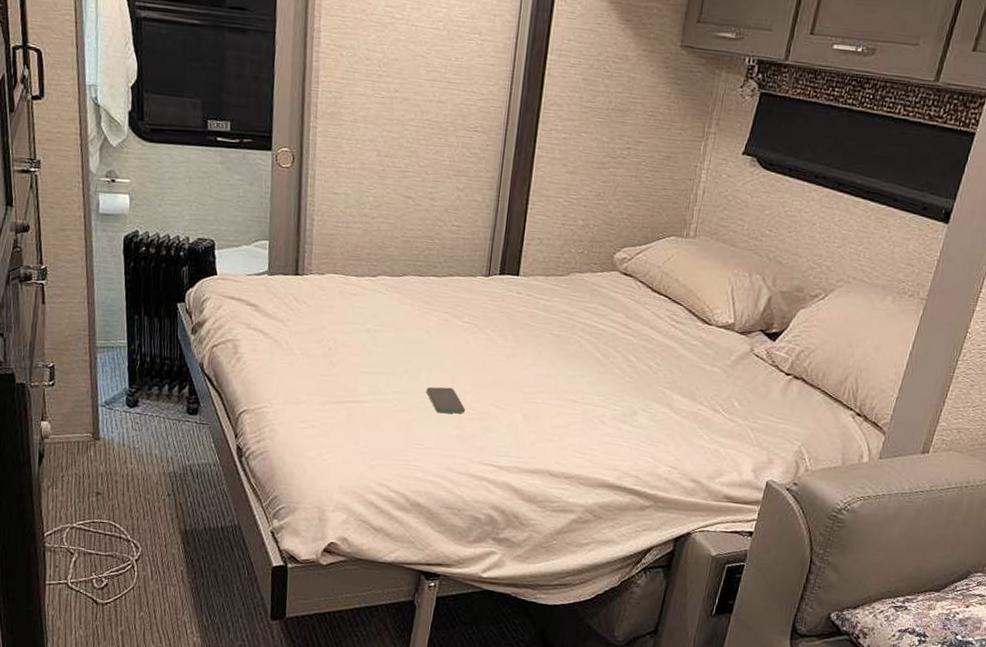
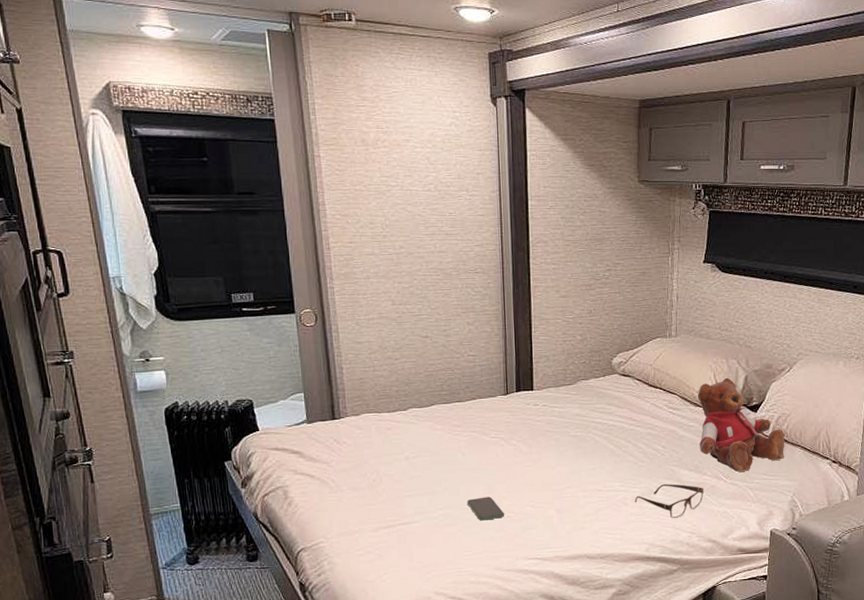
eyeglasses: none [613,407,697,449] -> present [634,484,705,519]
teddy bear: none [699,294,805,408] -> present [697,377,785,472]

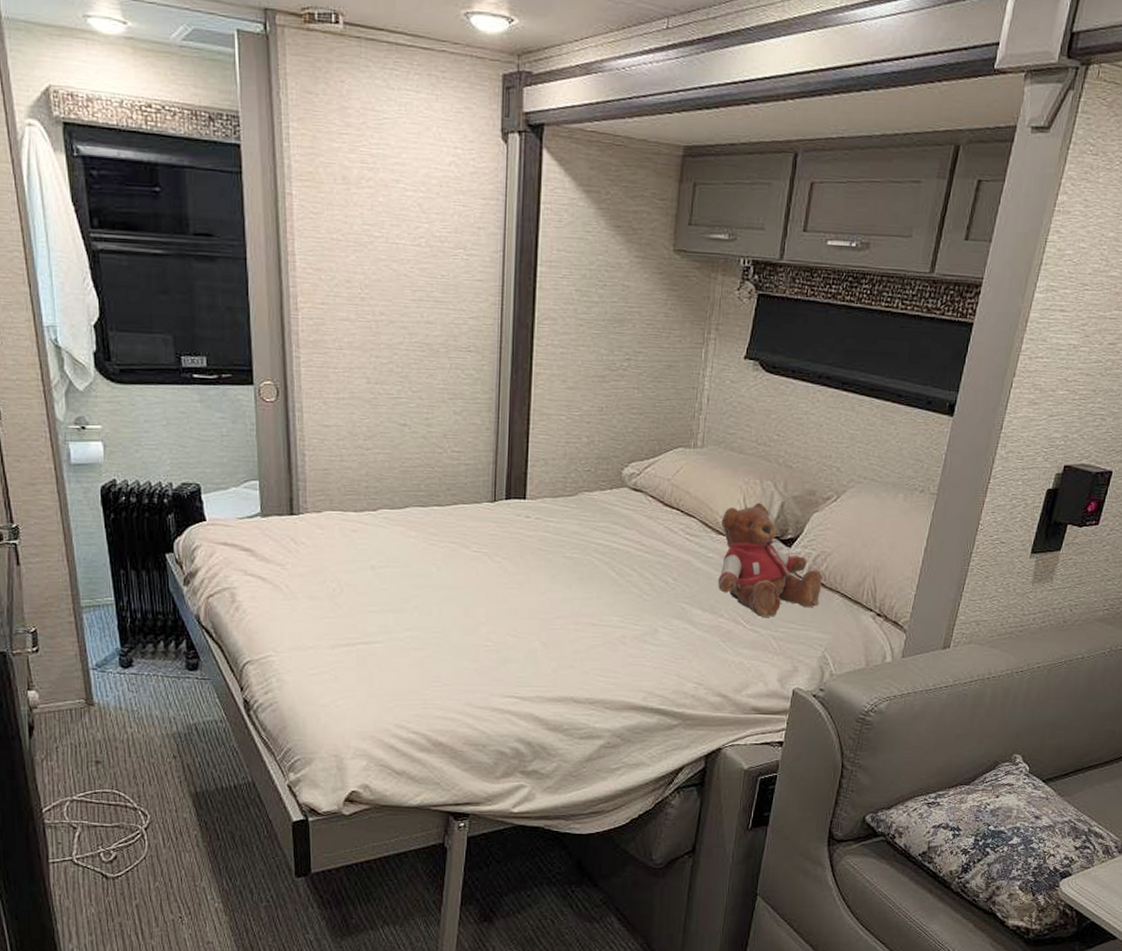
smartphone: present [467,496,505,521] -> none [439,620,482,648]
eyeglasses: present [634,484,705,519] -> none [635,624,719,666]

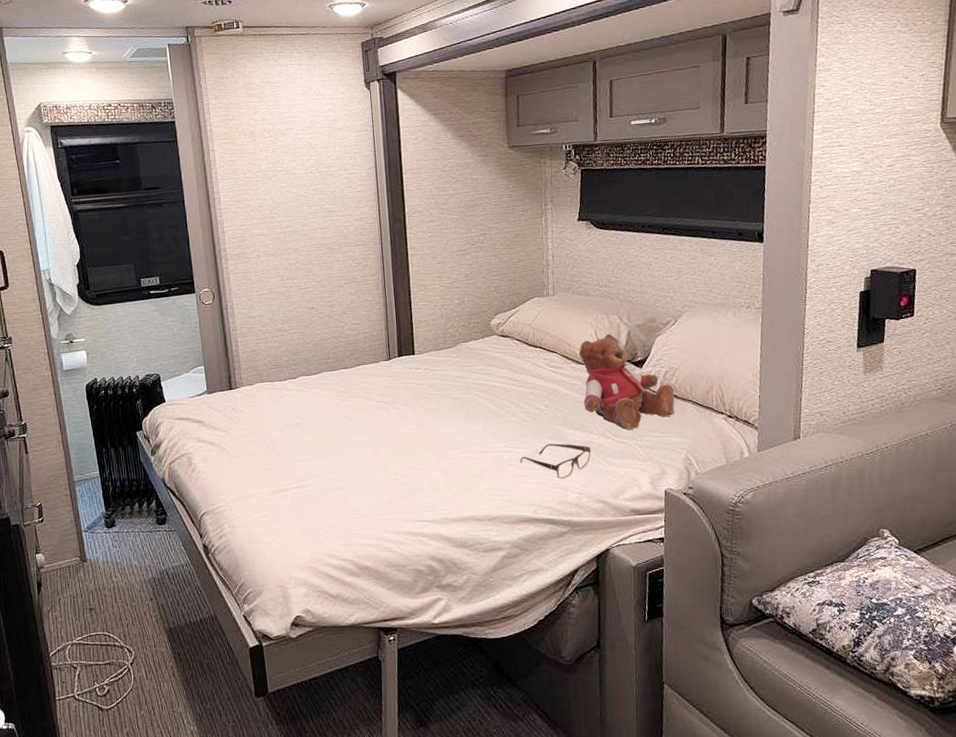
eyeglasses: none [635,624,719,666] -> present [520,443,592,479]

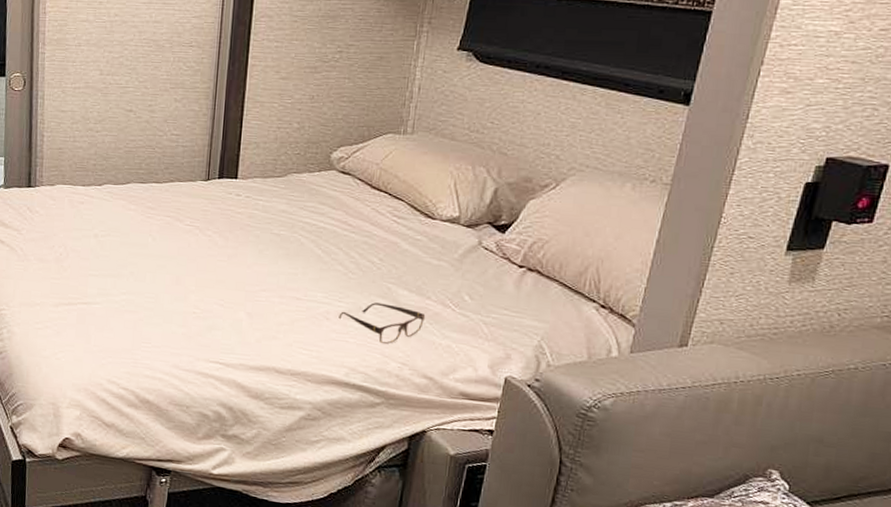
teddy bear: present [578,333,675,430] -> none [426,187,539,302]

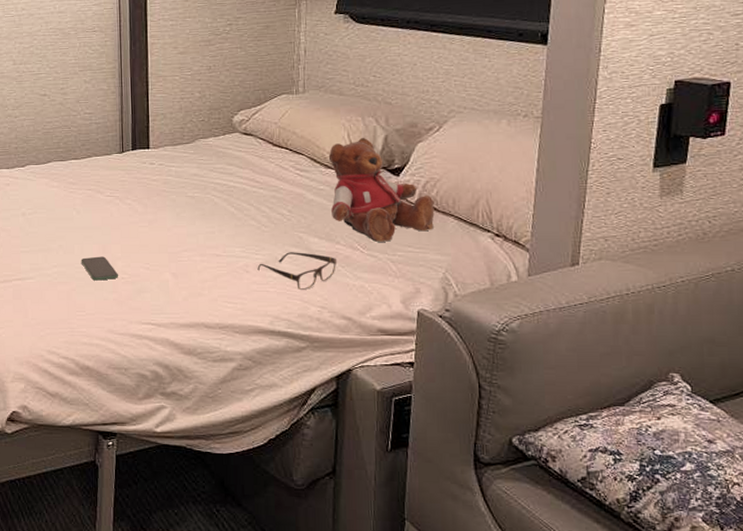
smartphone: none [151,287,191,313] -> present [81,256,119,281]
teddy bear: none [426,187,539,302] -> present [328,137,435,242]

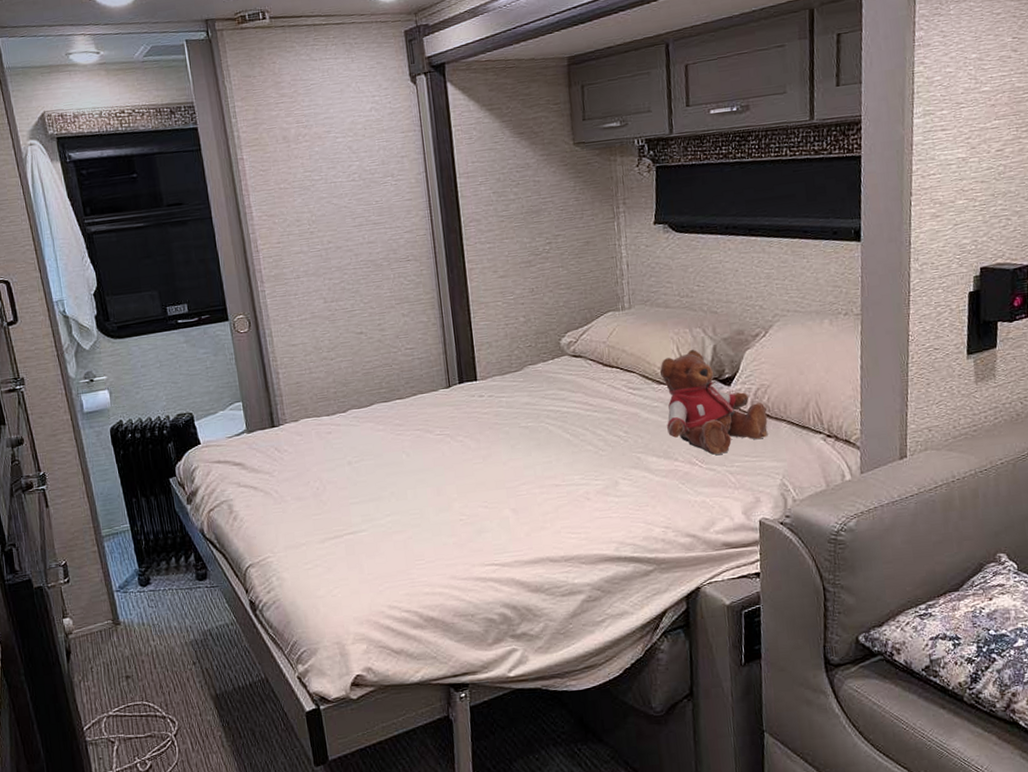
smartphone: present [81,256,119,281] -> none [415,499,457,526]
eyeglasses: present [257,252,337,291] -> none [598,473,677,513]

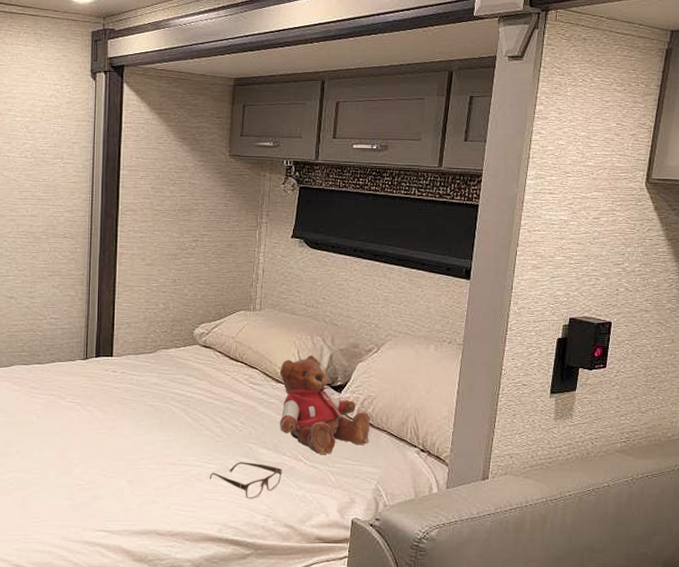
eyeglasses: none [598,473,677,513] -> present [209,462,283,500]

